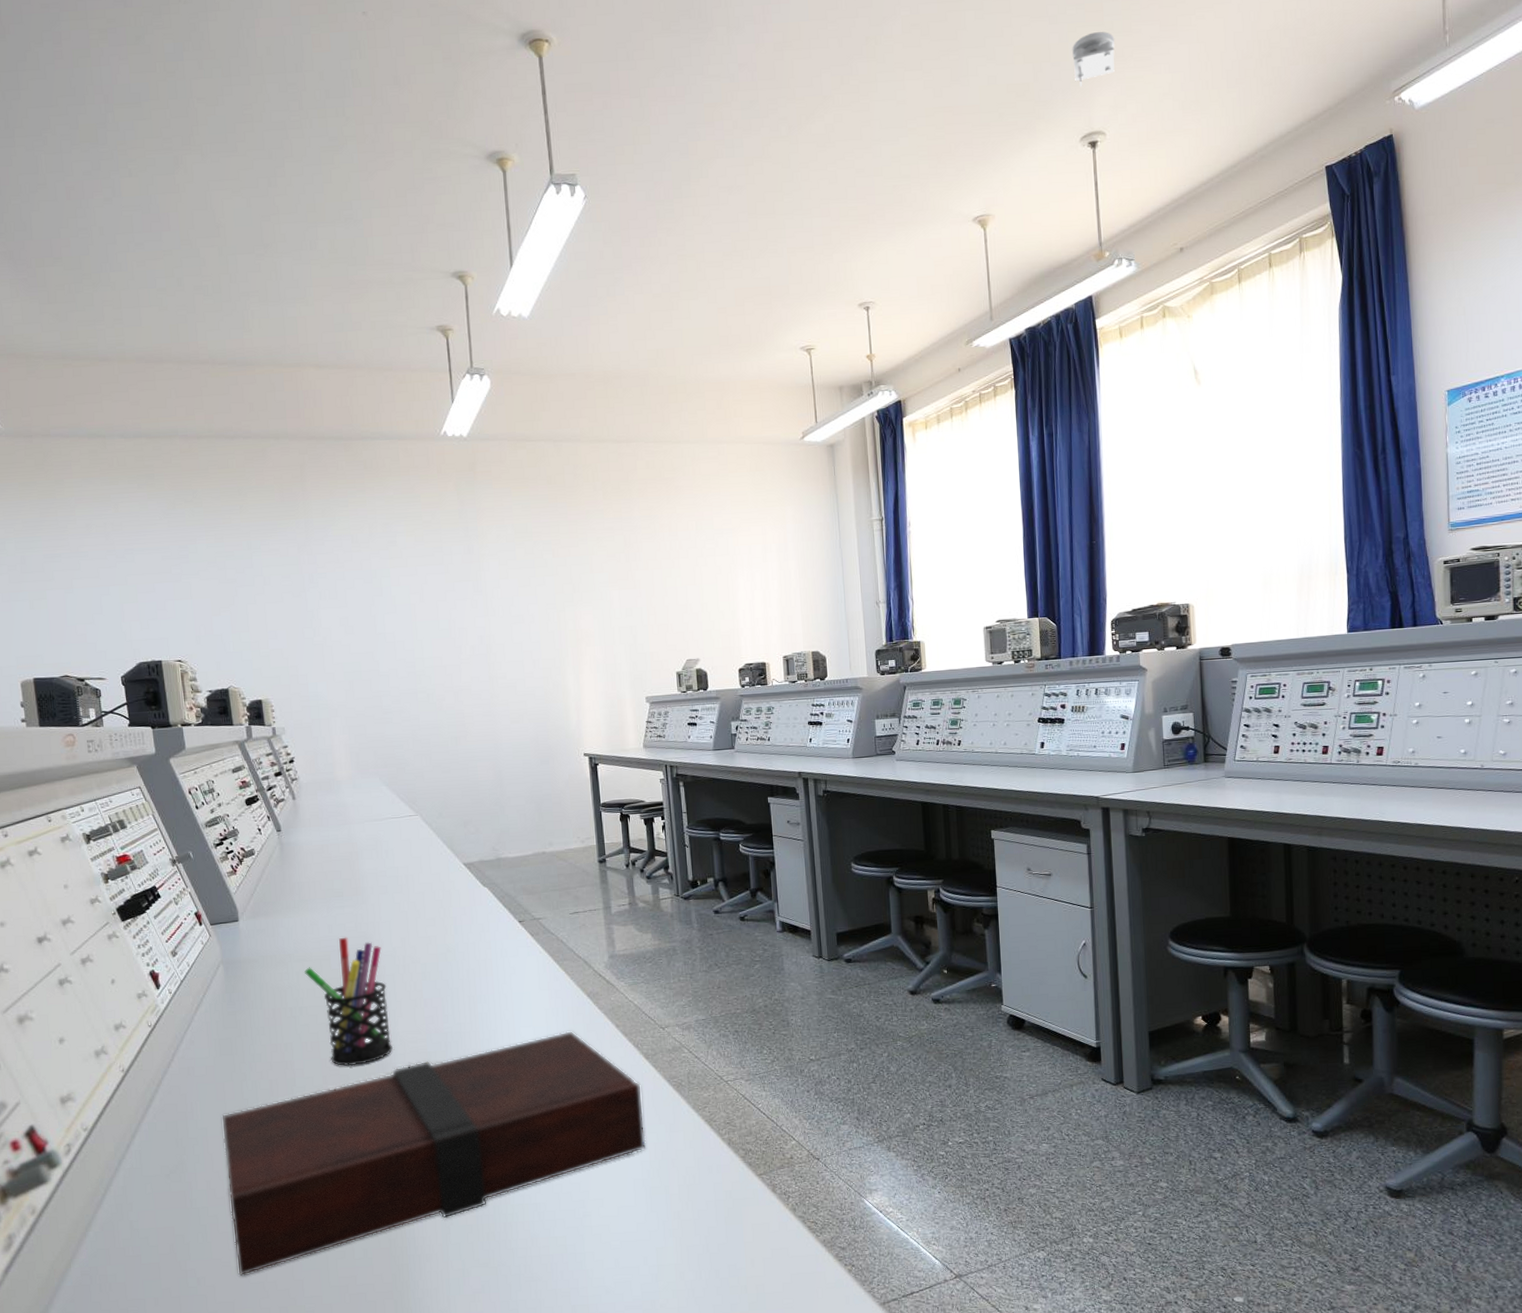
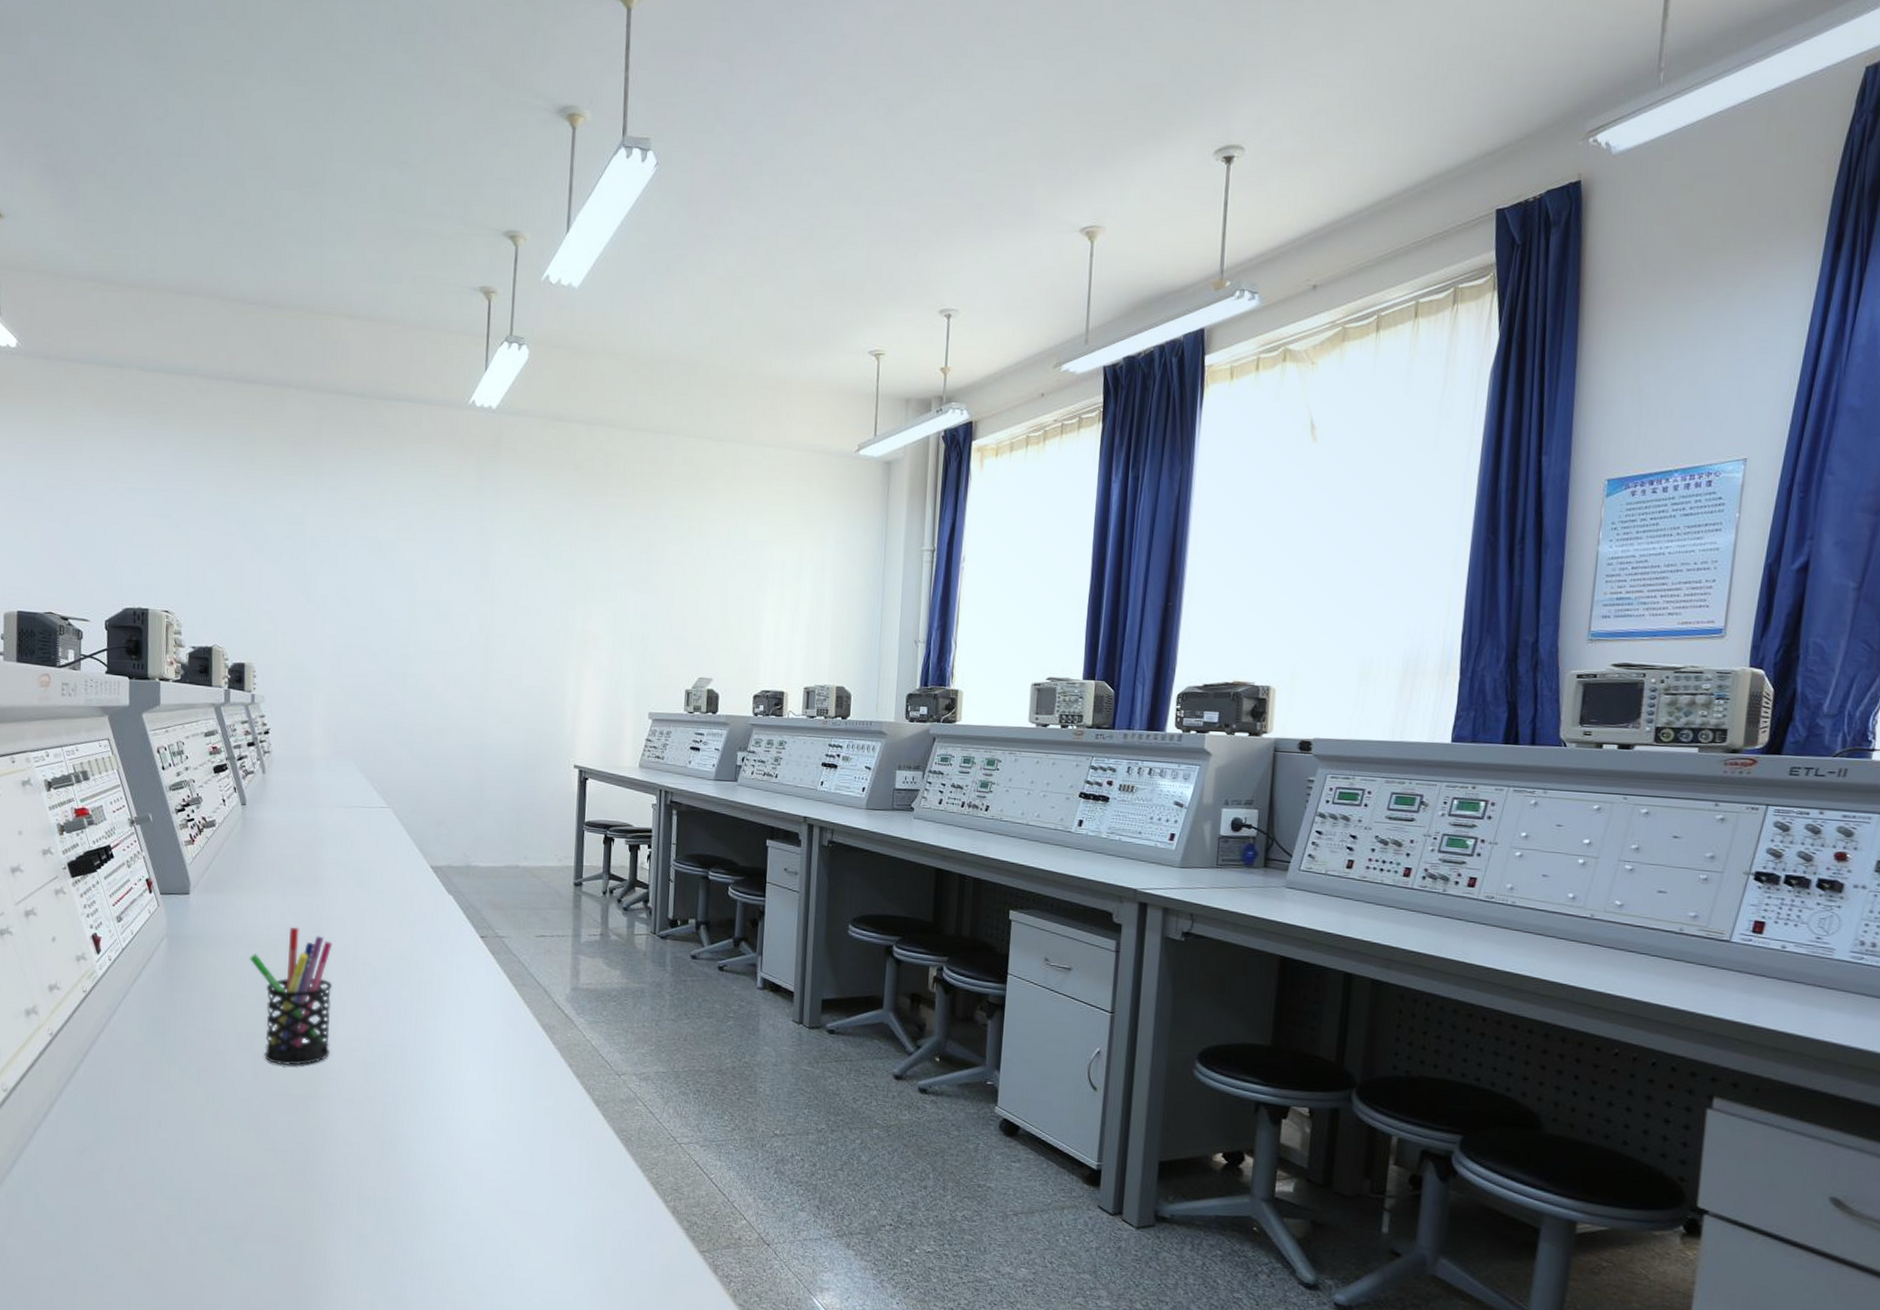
book: present [221,1031,646,1277] -> none [138,1062,588,1271]
smoke detector: present [1072,32,1115,86] -> none [1217,34,1268,93]

